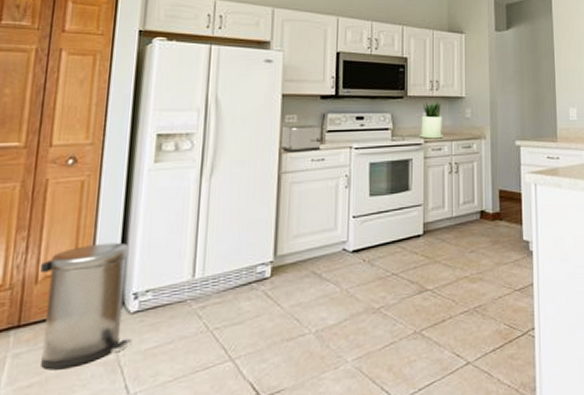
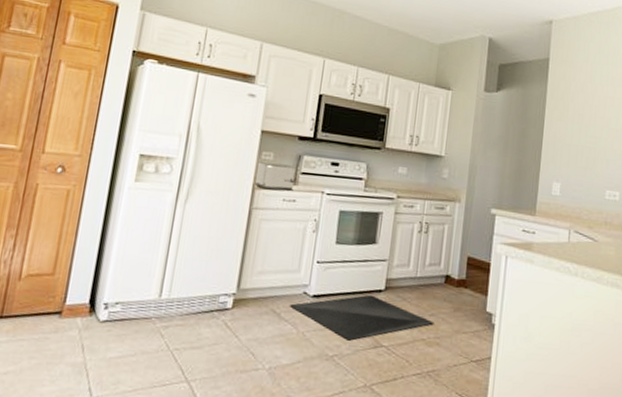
pedal bin: present [41,242,132,371] -> none [17,251,105,364]
door mat: none [329,241,475,290] -> present [289,294,434,341]
planter: present [419,100,443,139] -> none [392,155,419,196]

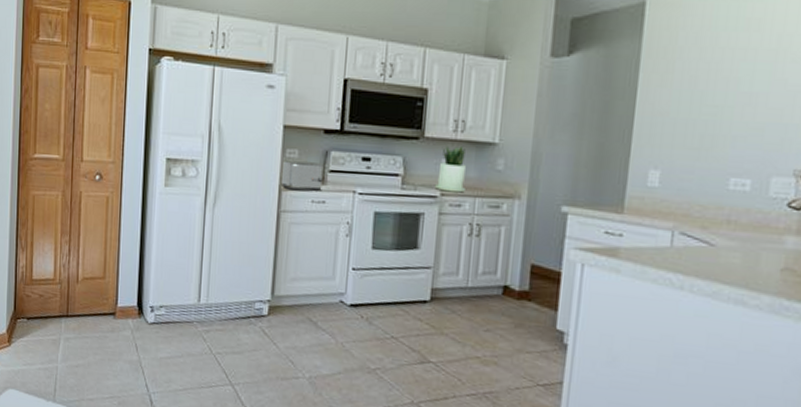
door mat: present [289,294,434,341] -> none [325,305,491,355]
planter: none [392,155,419,196] -> present [435,144,467,193]

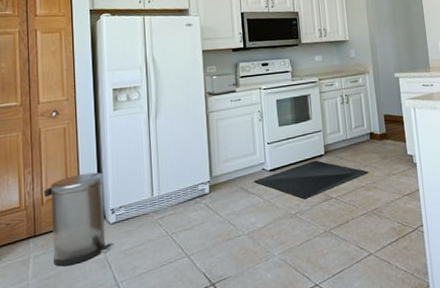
pedal bin: none [80,256,150,360] -> present [44,172,114,267]
door mat: none [325,305,491,355] -> present [253,160,369,199]
planter: present [435,144,467,193] -> none [314,45,334,78]

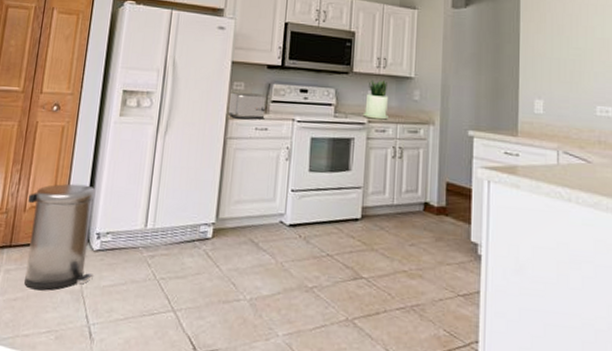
door mat: present [253,160,369,199] -> none [266,223,415,272]
planter: none [314,45,334,78] -> present [363,78,389,120]

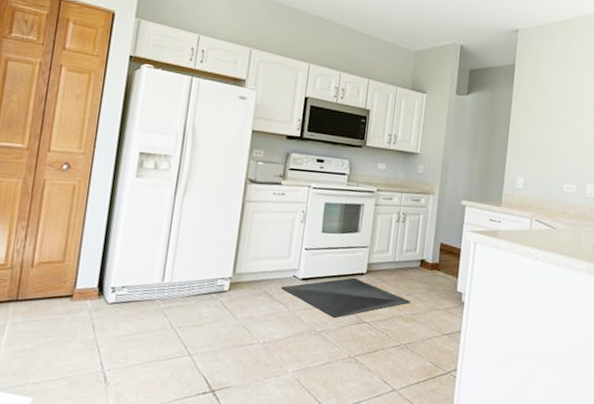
pedal bin: present [24,183,96,291] -> none [33,240,111,342]
door mat: none [266,223,415,272] -> present [280,277,411,318]
planter: present [363,78,389,120] -> none [373,152,397,189]

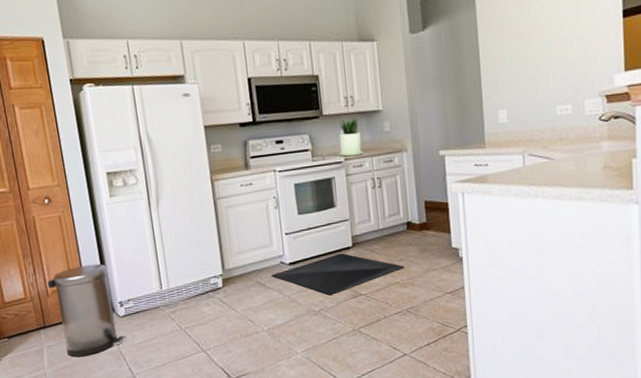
pedal bin: none [33,240,111,342] -> present [47,263,126,358]
toaster: present [247,159,285,185] -> none [210,152,247,180]
planter: none [373,152,397,189] -> present [338,116,363,157]

